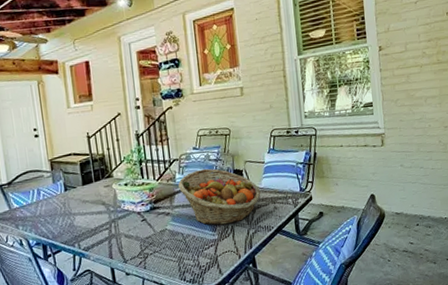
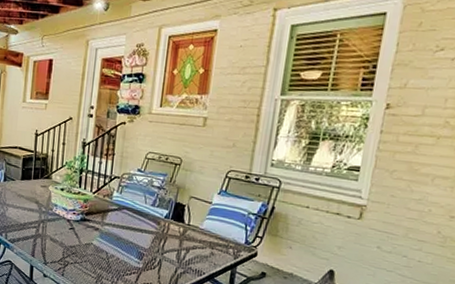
fruit basket: present [178,168,261,226] -> none [114,193,200,258]

